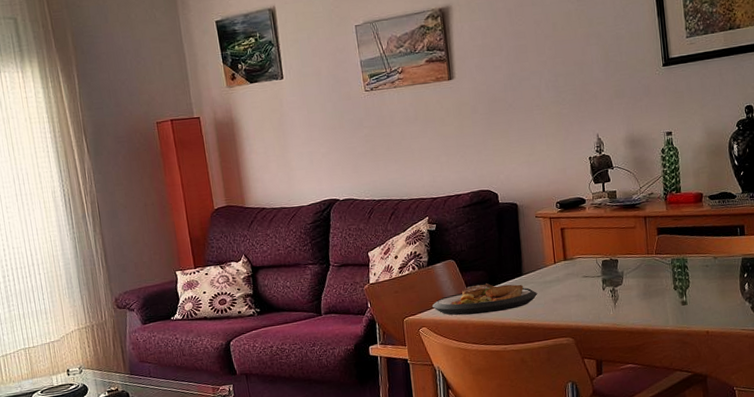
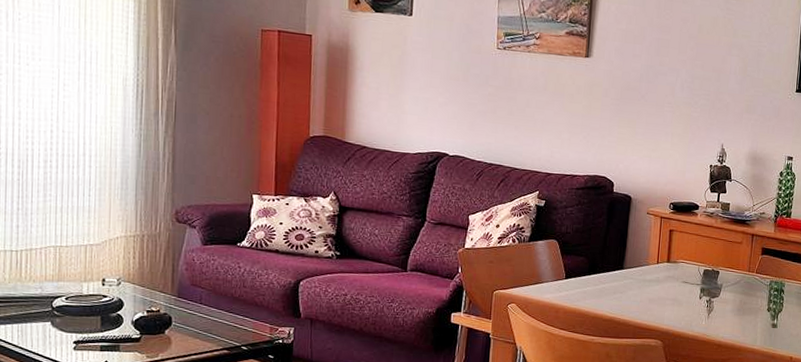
plate: present [432,283,538,316] -> none [526,270,635,302]

